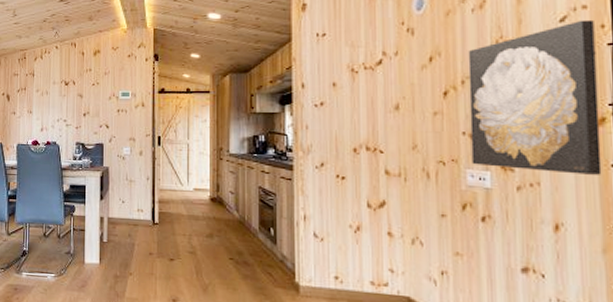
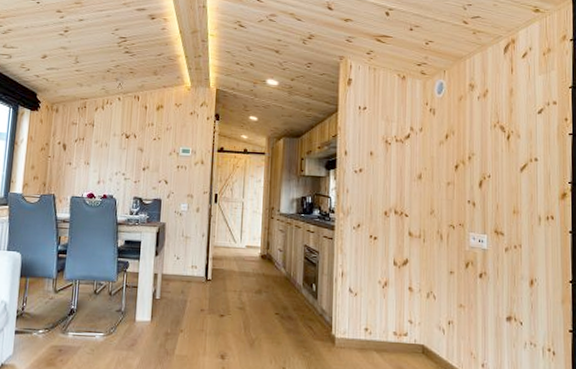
wall art: present [468,19,602,175] -> none [474,113,563,240]

